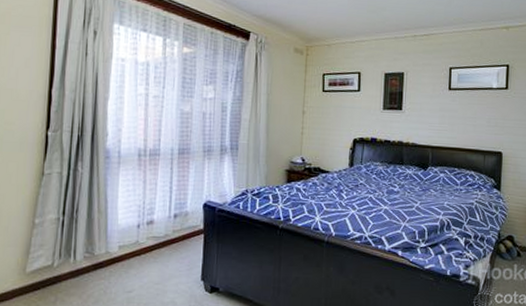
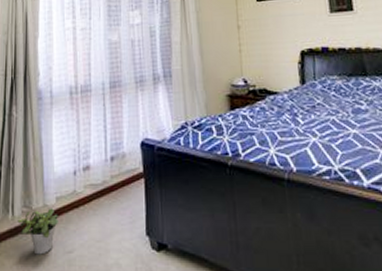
potted plant: none [79,254,121,294] -> present [17,208,59,255]

